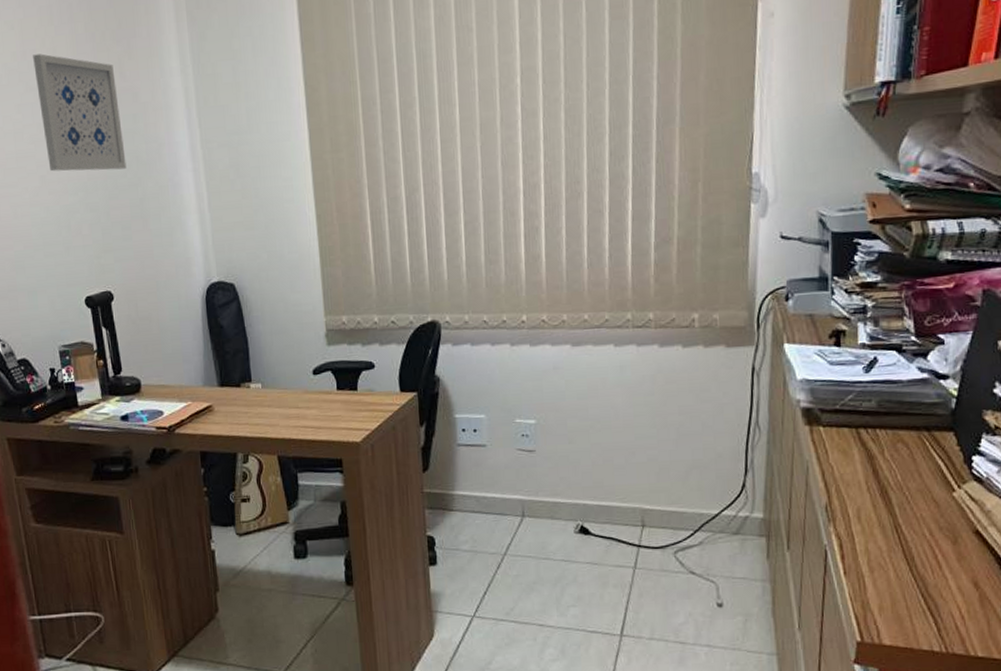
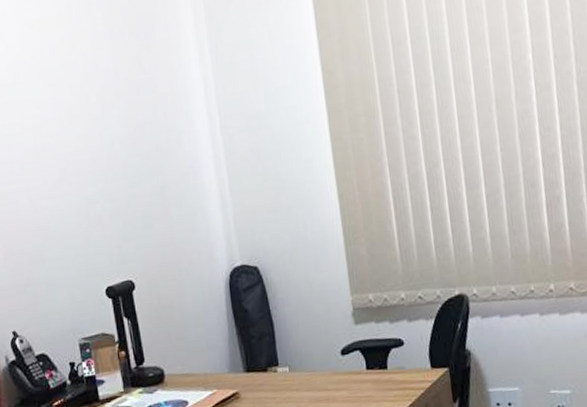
wall art: present [33,54,127,172] -> none [52,50,147,164]

